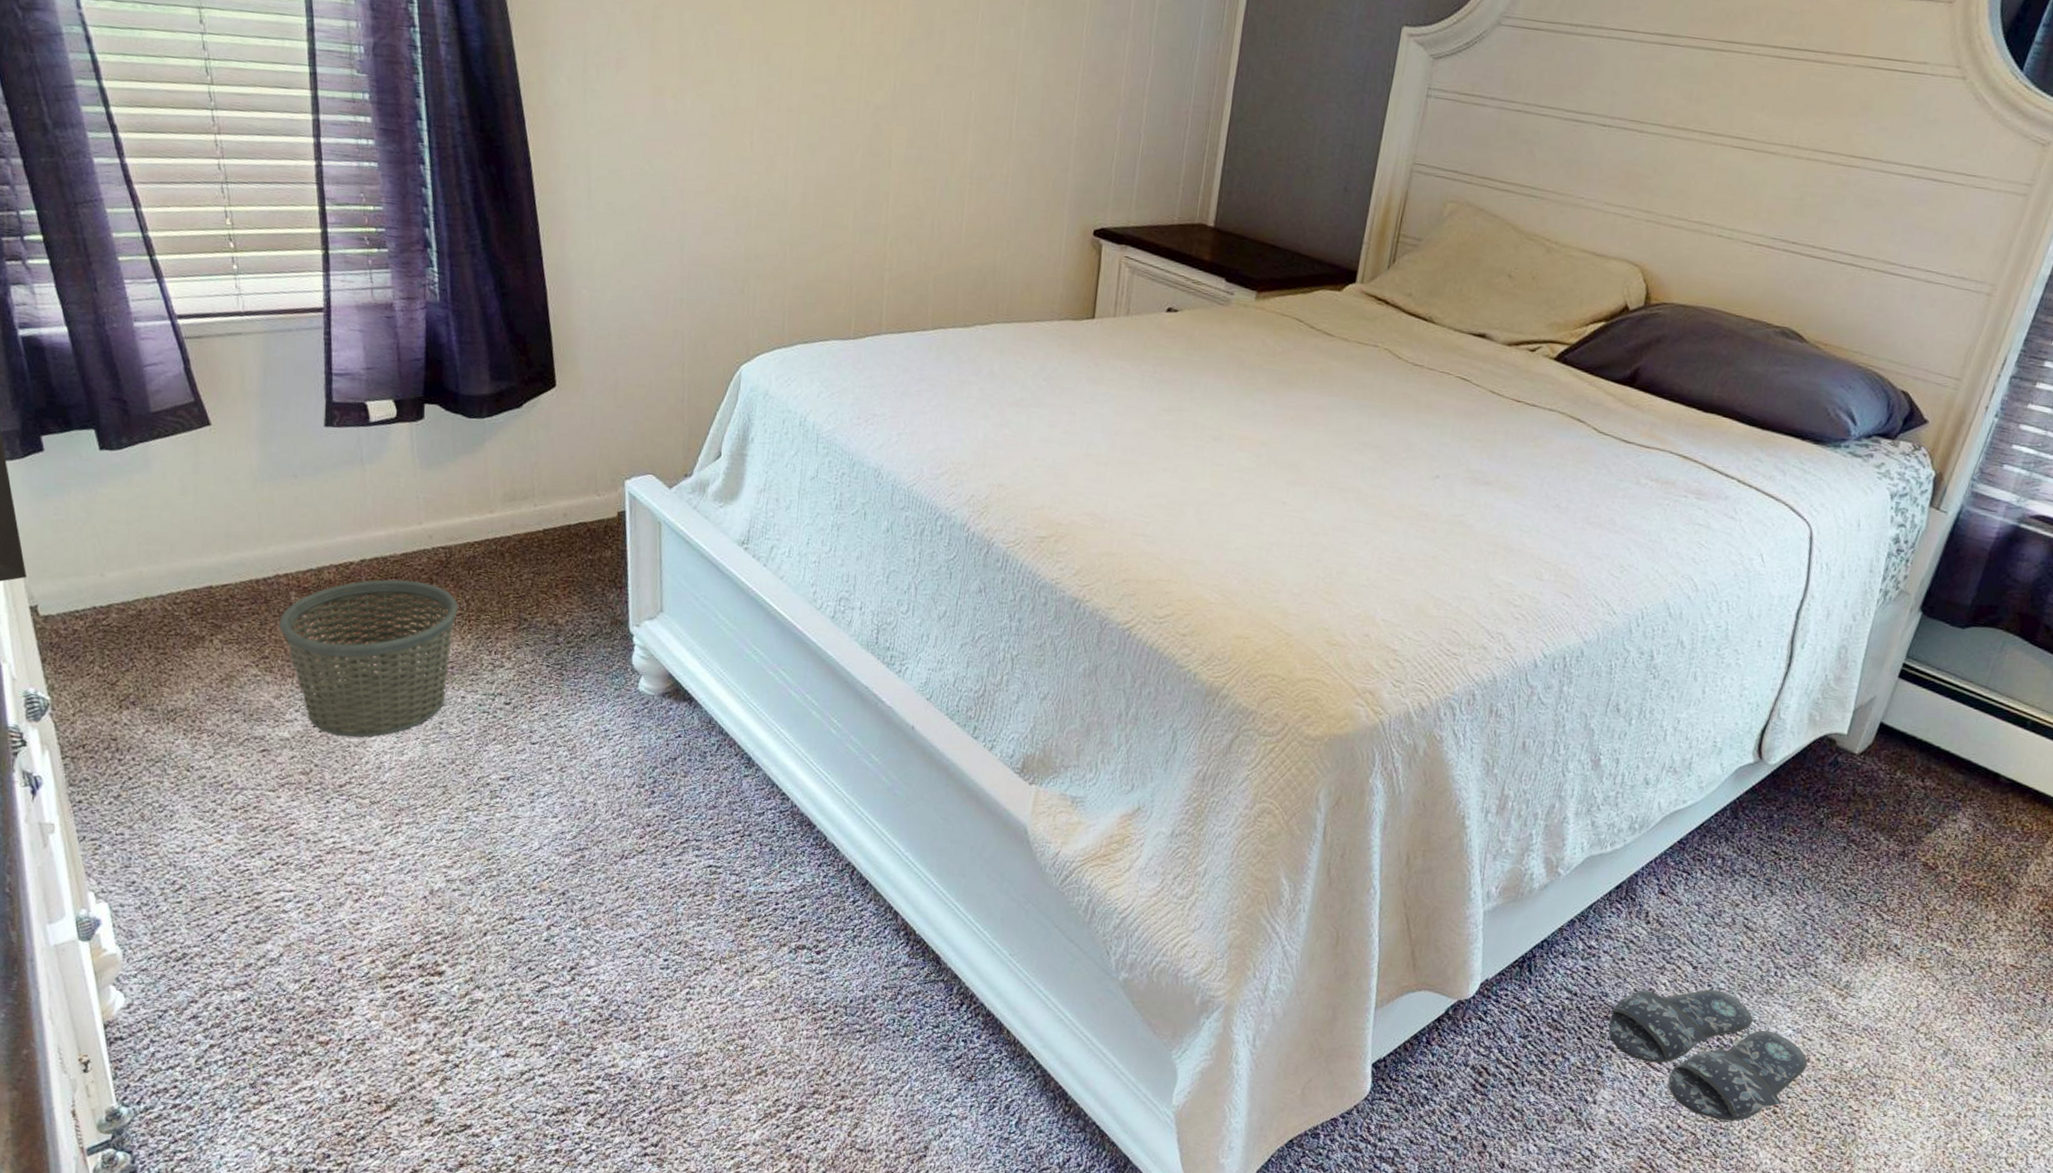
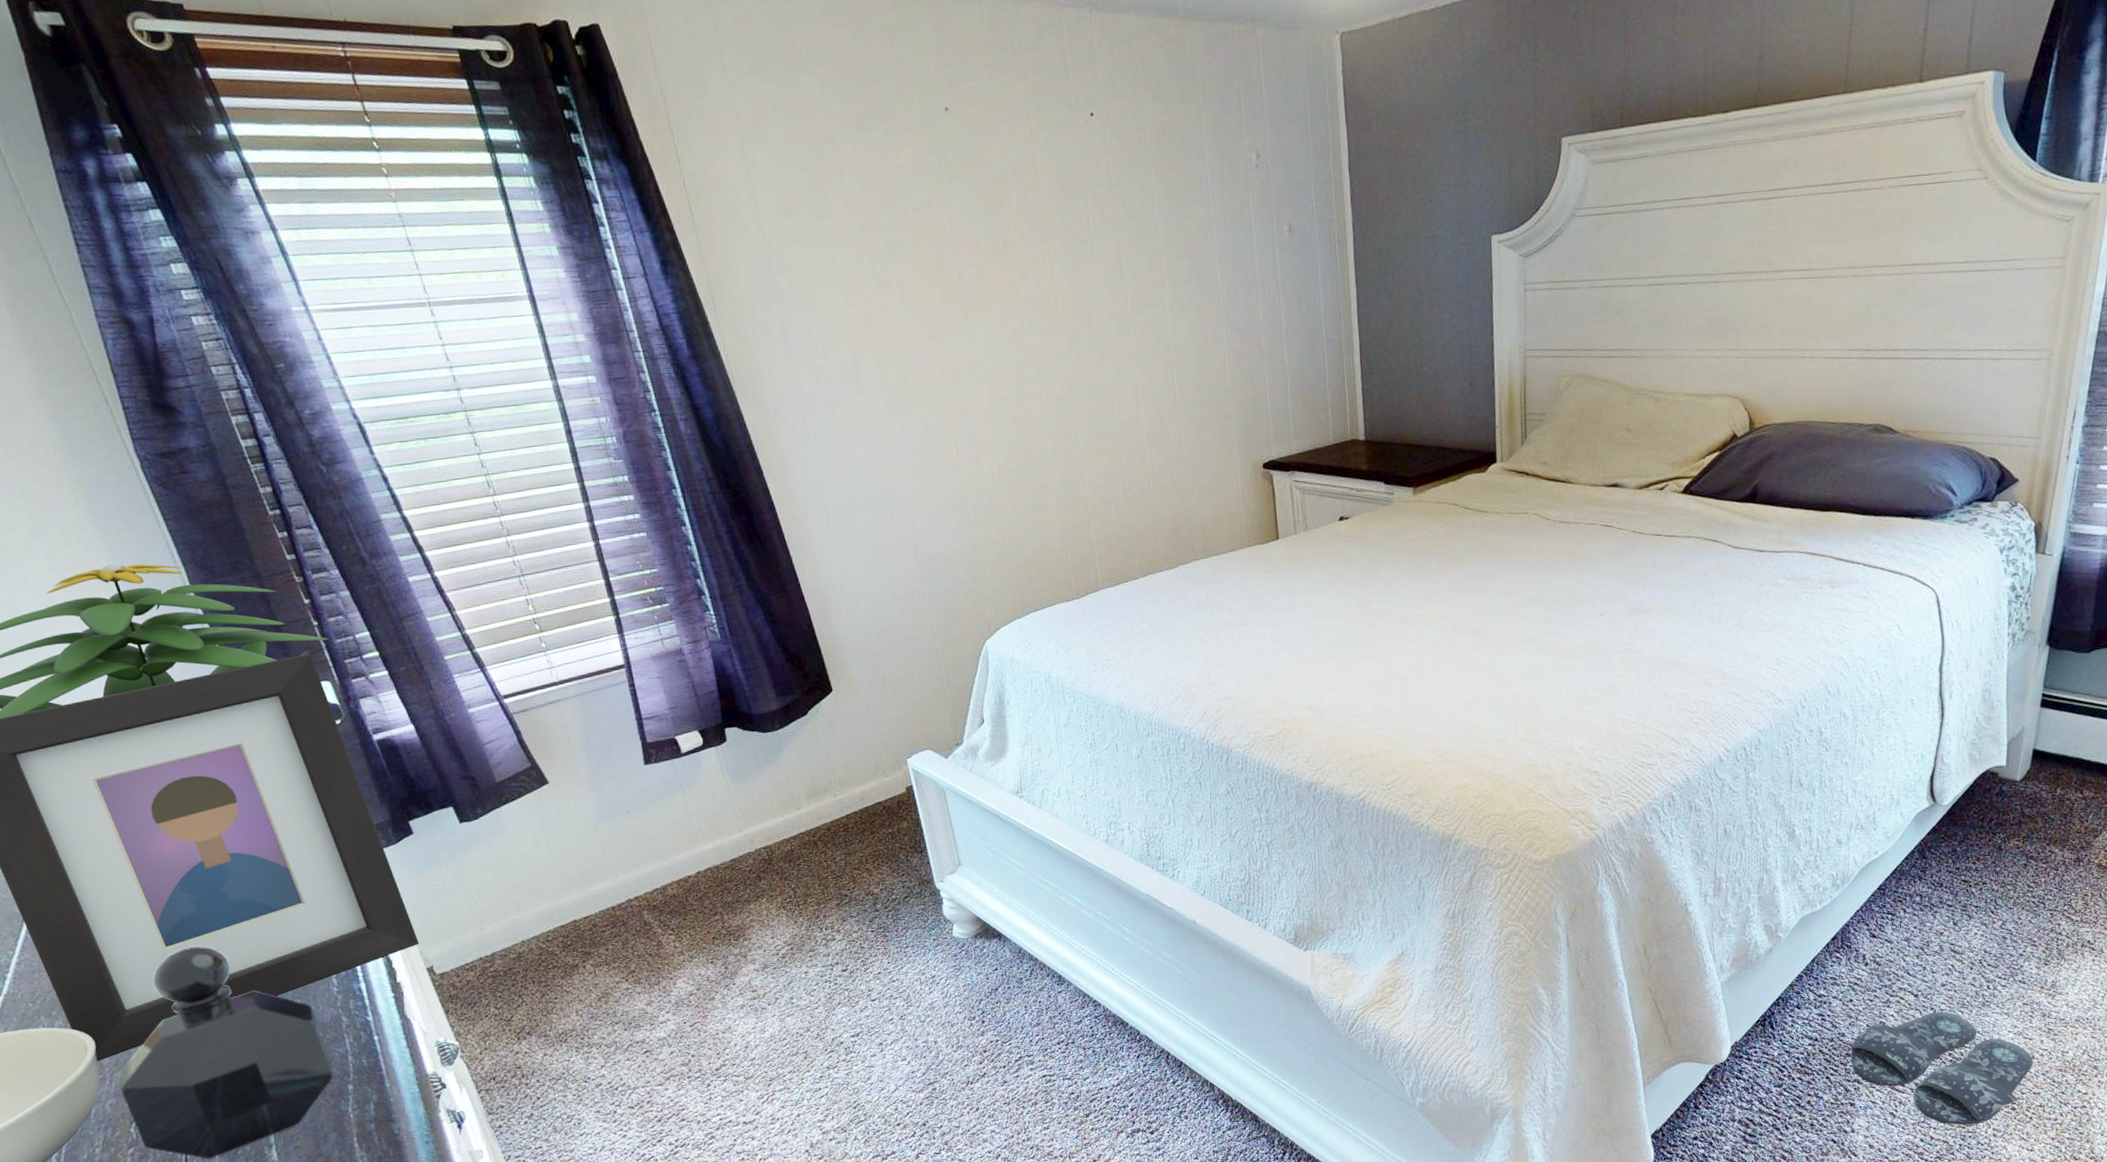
basket: present [279,579,458,738] -> none [638,880,791,1027]

